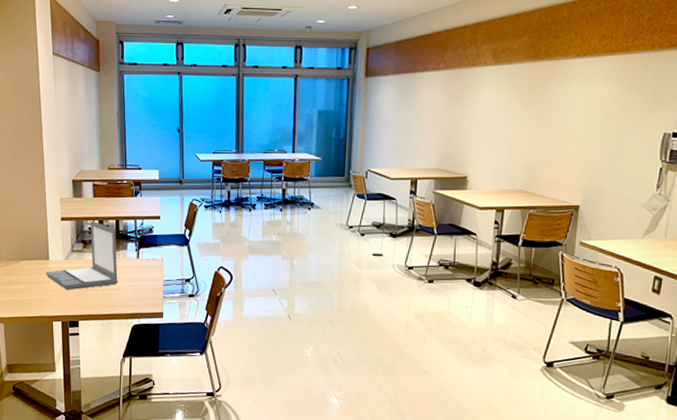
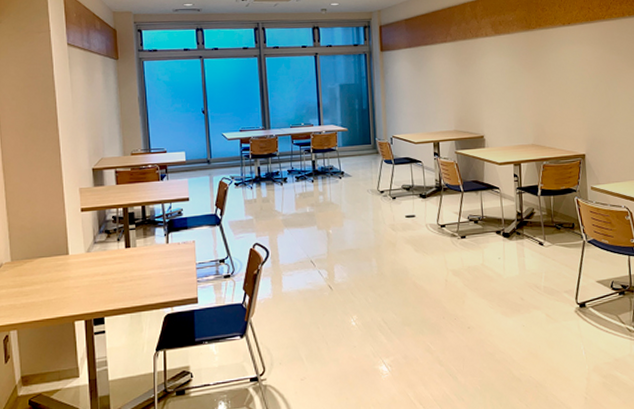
laptop: present [46,220,118,290] -> none [65,208,146,285]

